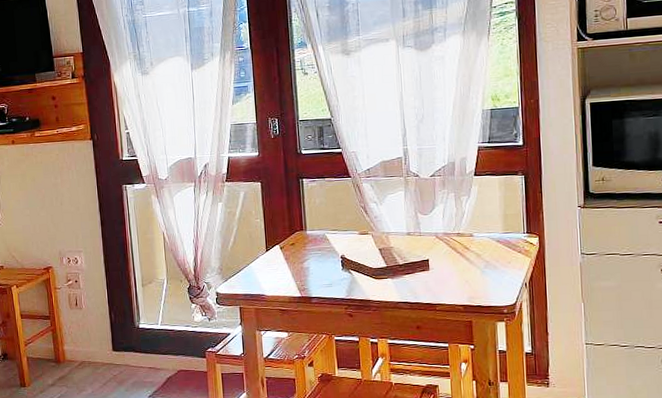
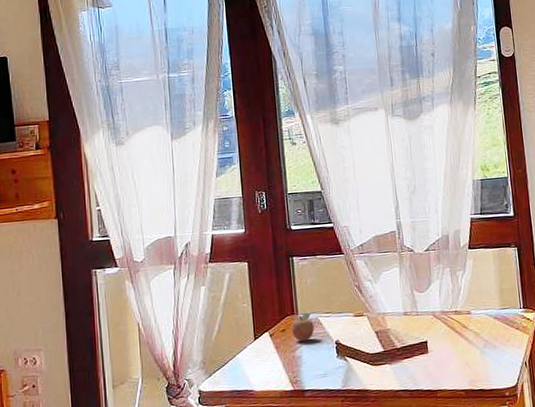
fruit: none [299,229,322,255] -> present [291,313,314,342]

